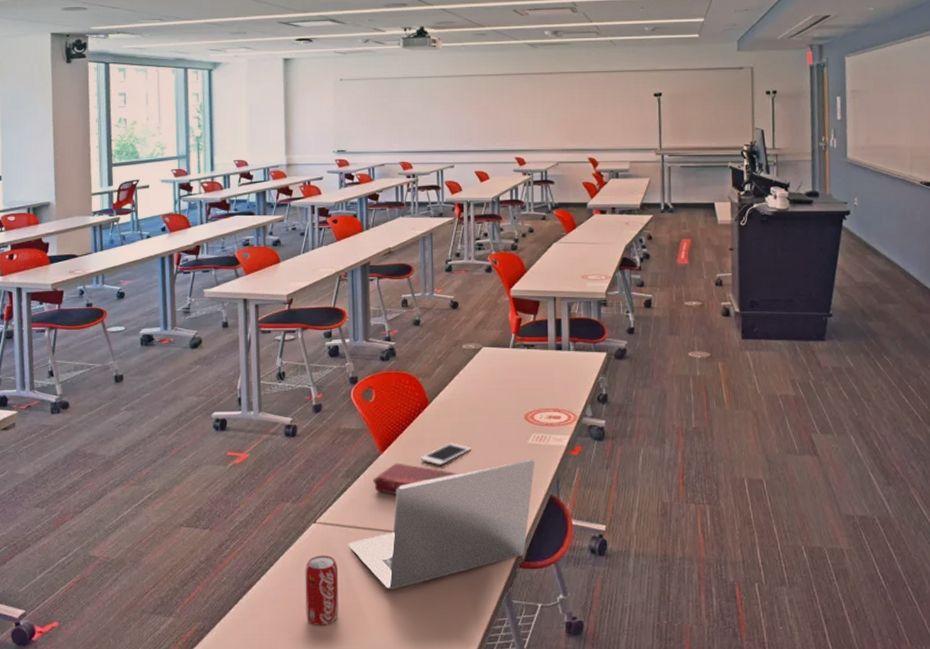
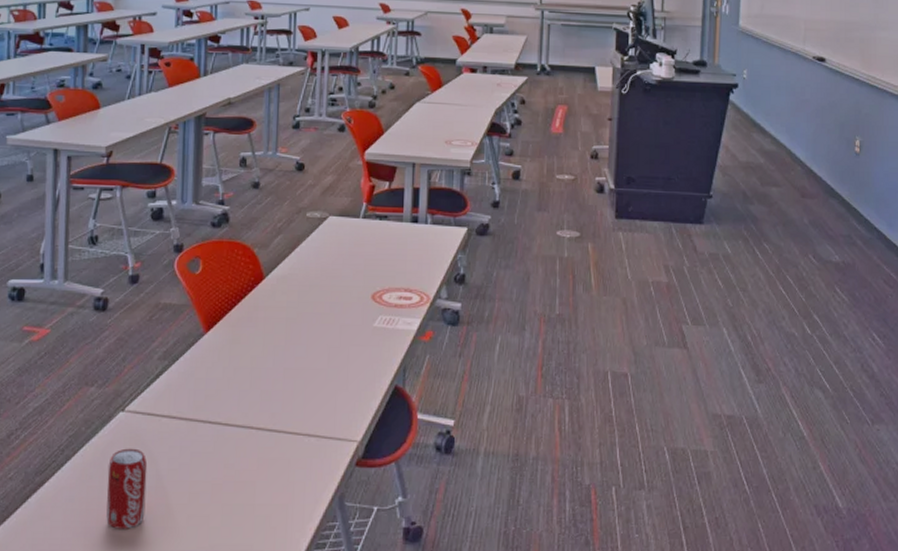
laptop: present [348,459,535,590] -> none [160,344,380,489]
book: present [373,463,461,495] -> none [194,344,296,381]
cell phone: present [420,442,472,466] -> none [250,323,310,349]

